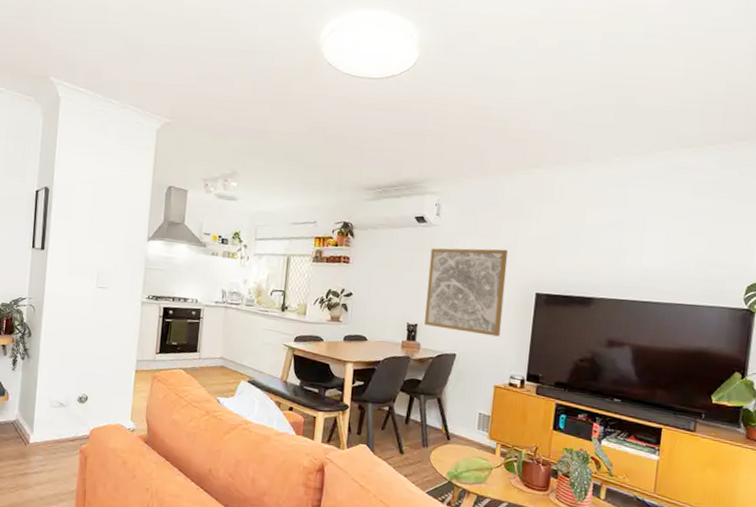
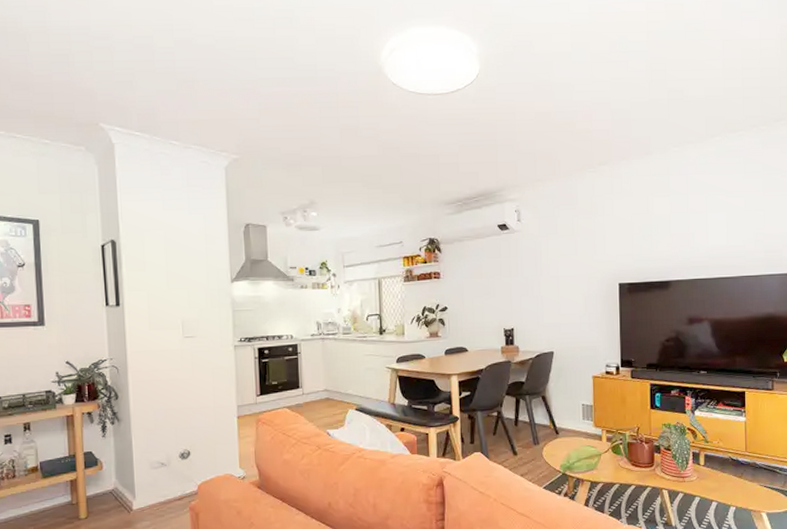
wall art: present [424,248,509,337] -> none [517,246,591,330]

